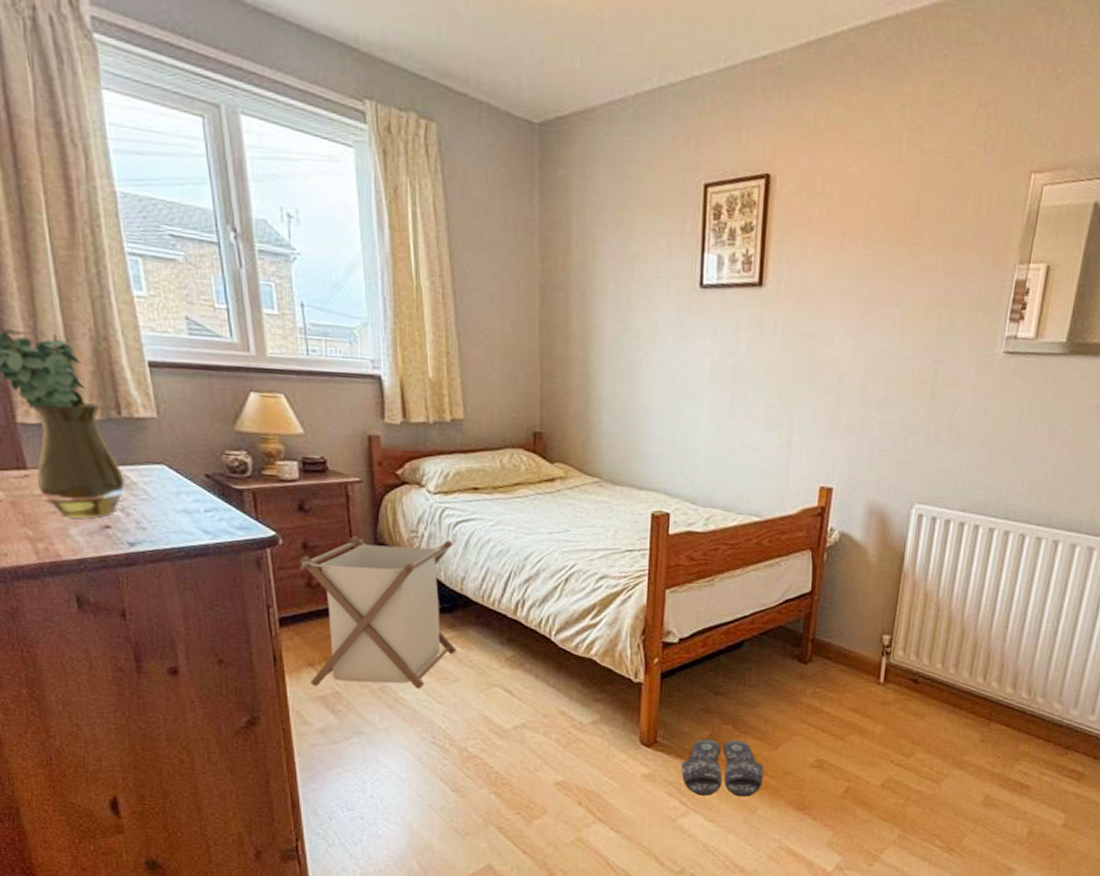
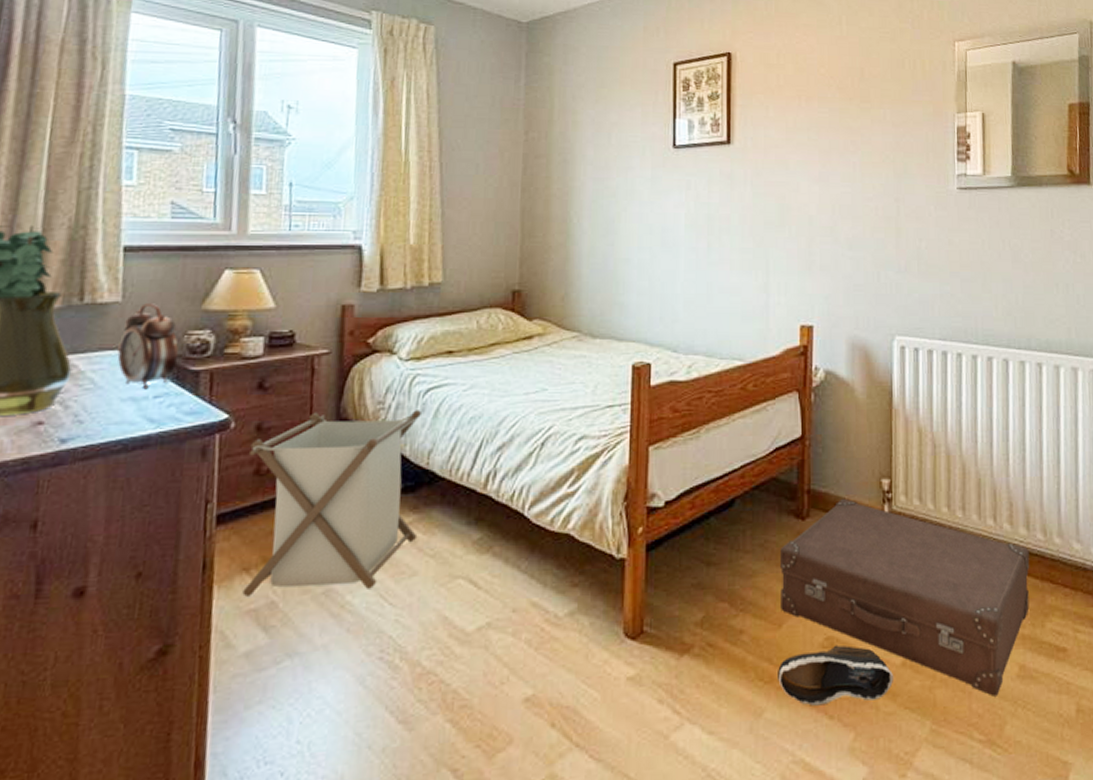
alarm clock: none [163,421,220,504] -> present [117,303,179,390]
slippers: present [681,739,764,797] -> none [673,621,767,699]
shoe: none [771,766,873,810] -> present [778,645,894,706]
suitcase: none [778,648,1012,816] -> present [780,498,1030,696]

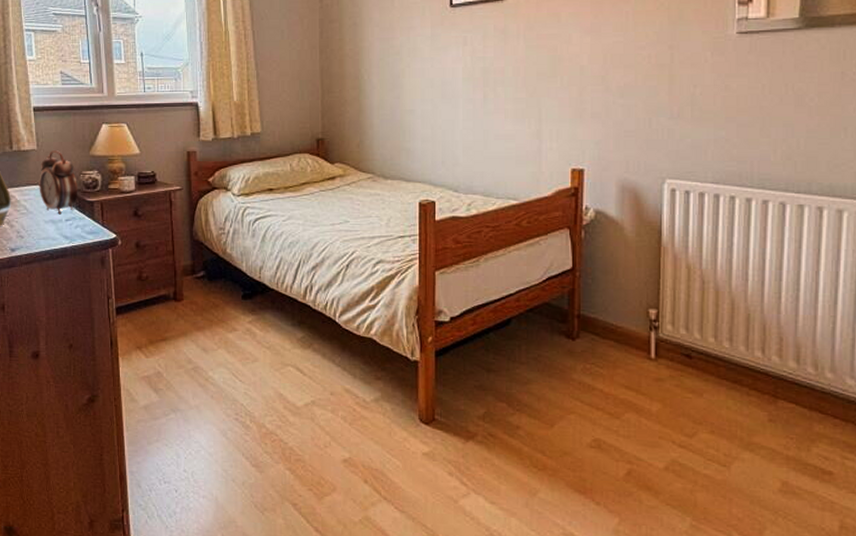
laundry basket: present [242,410,423,597] -> none [133,234,256,369]
shoe: present [778,645,894,706] -> none [550,446,657,495]
suitcase: present [780,498,1030,696] -> none [552,324,798,505]

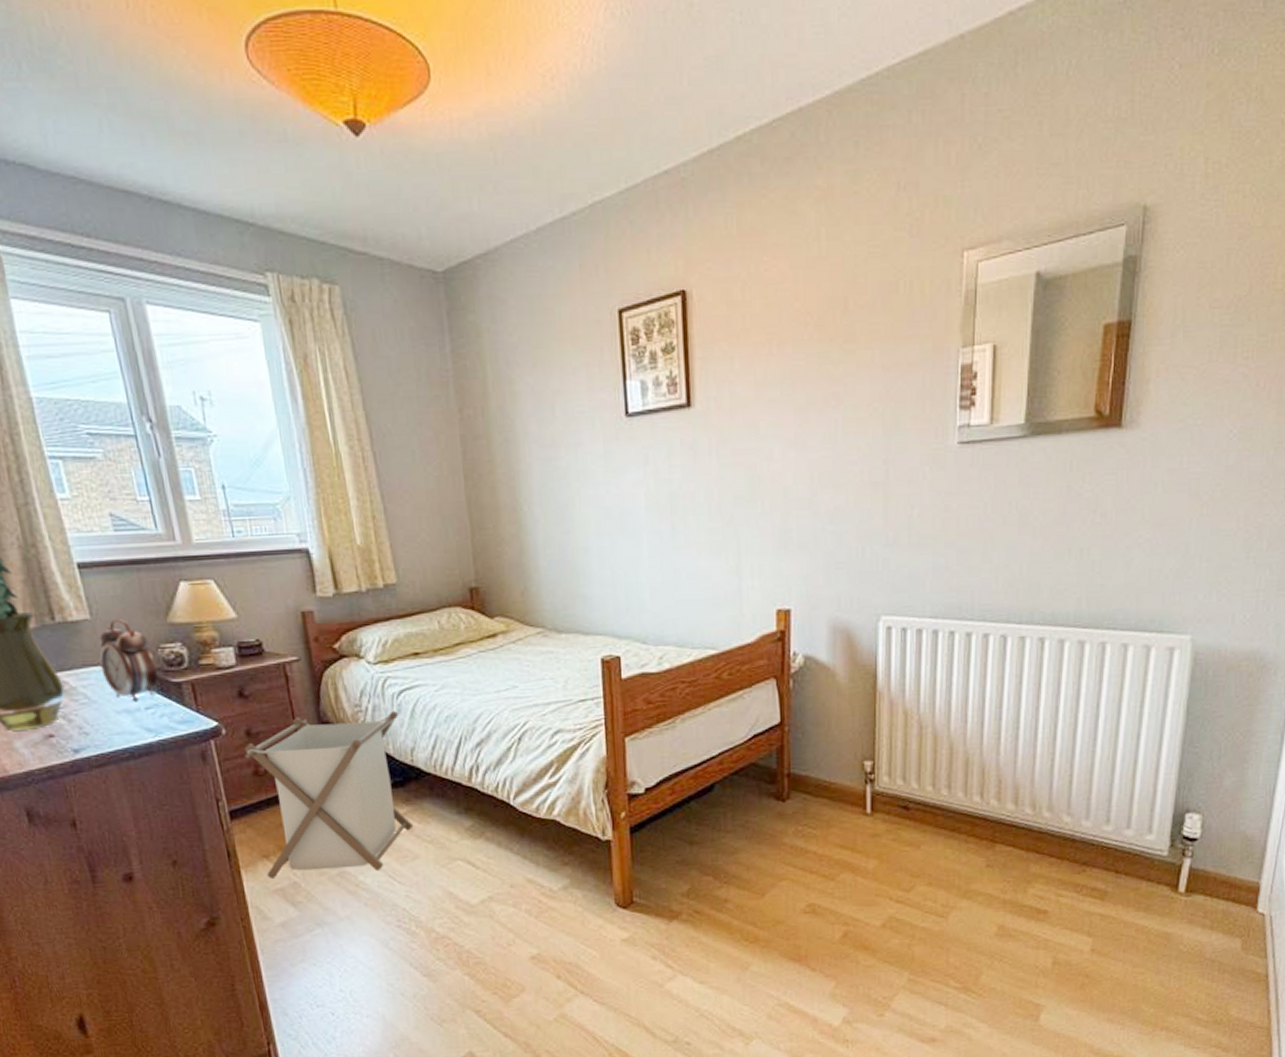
laundry basket: none [133,234,256,369] -> present [244,711,414,879]

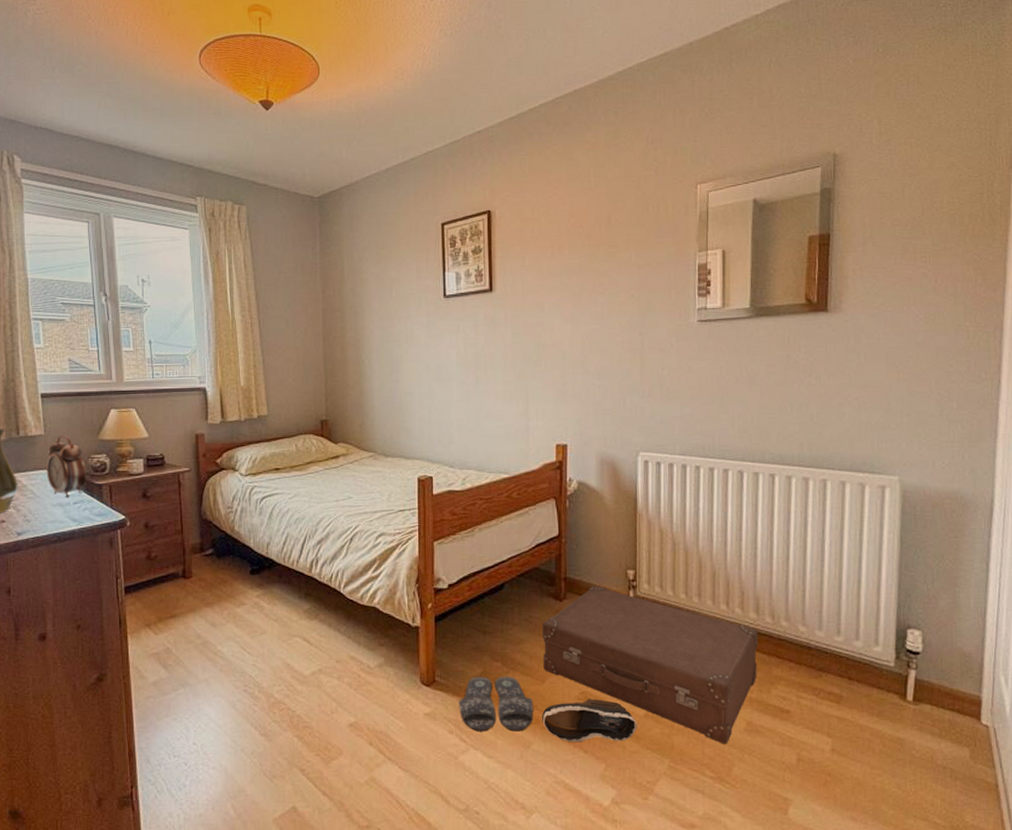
laundry basket: present [244,711,414,879] -> none [142,513,264,644]
slippers: none [663,891,752,956] -> present [459,676,534,732]
suitcase: none [761,780,1016,952] -> present [542,585,759,744]
shoe: none [762,910,874,961] -> present [542,698,638,742]

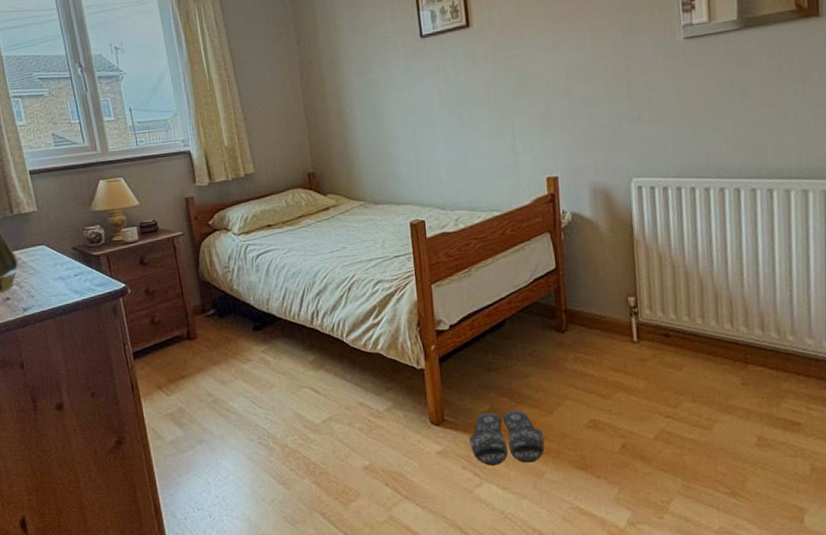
alarm clock: present [46,435,86,498] -> none [43,210,83,271]
suitcase: present [542,585,759,744] -> none [546,314,766,460]
shoe: present [542,698,638,742] -> none [552,425,649,469]

